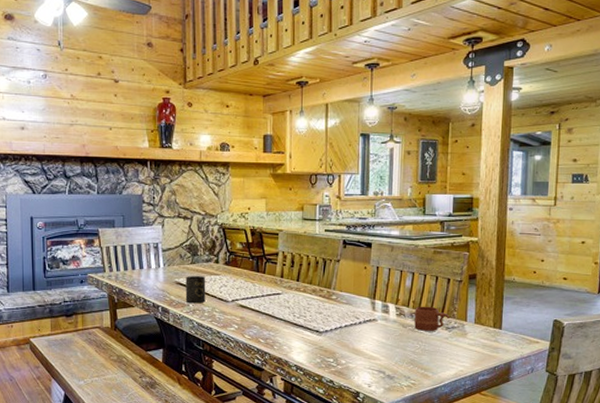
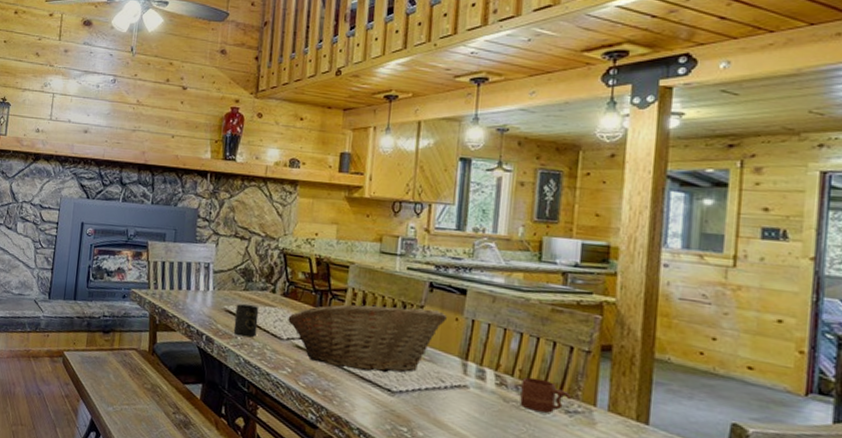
fruit basket: none [231,262,359,319] -> present [288,304,448,373]

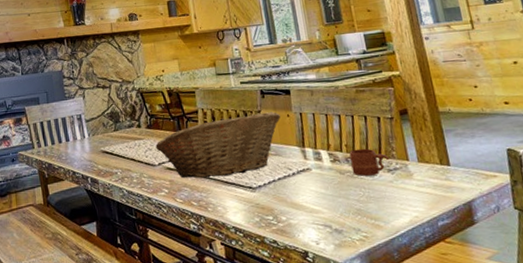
mug: present [233,304,259,338] -> none [110,141,133,172]

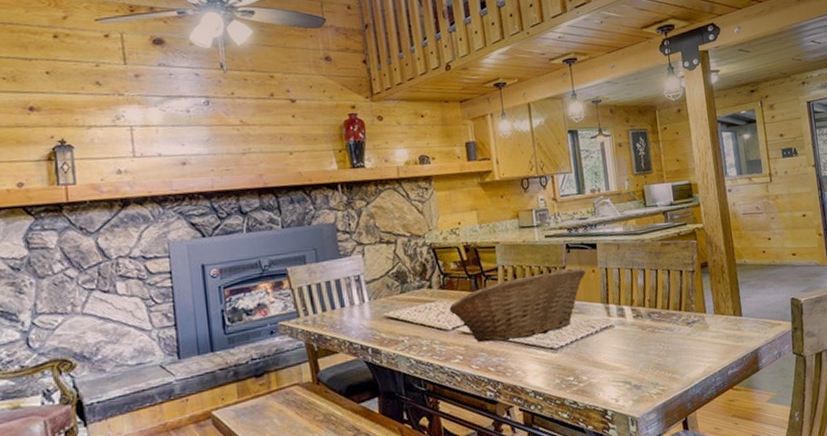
mug: present [349,148,389,176] -> none [652,302,688,331]

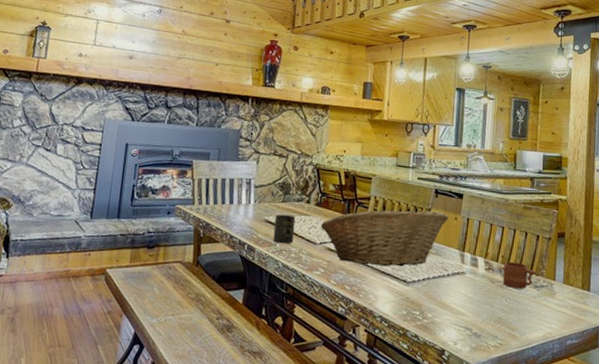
mug: none [396,305,422,339] -> present [272,214,296,244]
mug: none [652,302,688,331] -> present [503,261,538,289]

